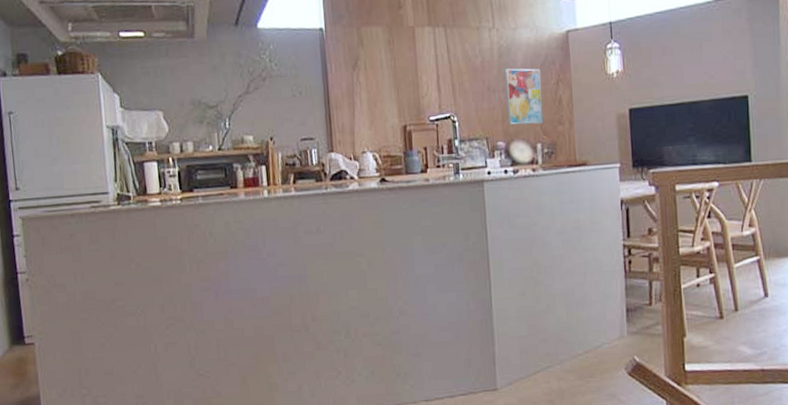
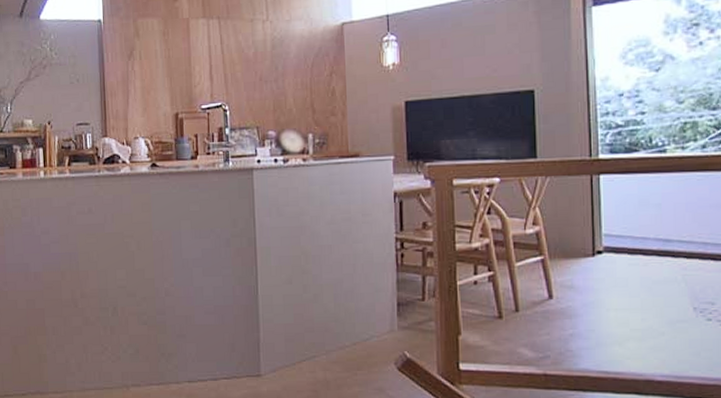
wall art: present [504,68,544,125] -> none [277,59,316,115]

